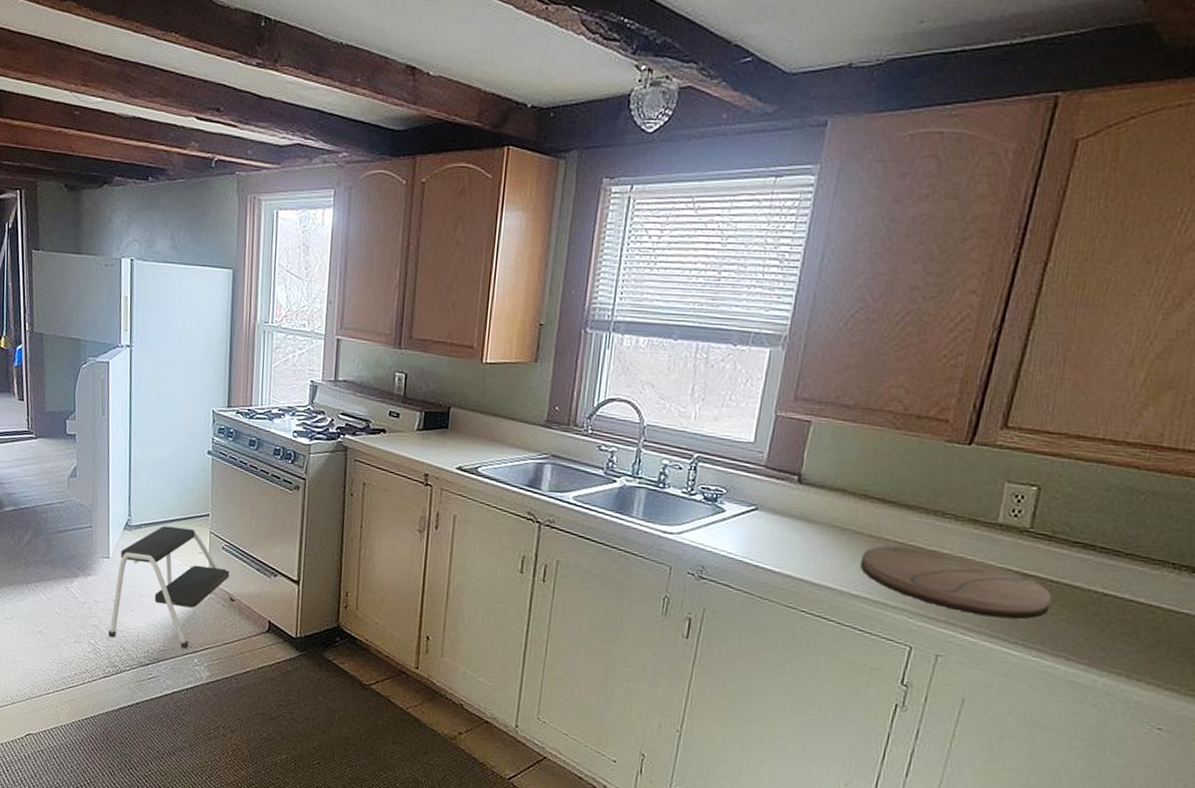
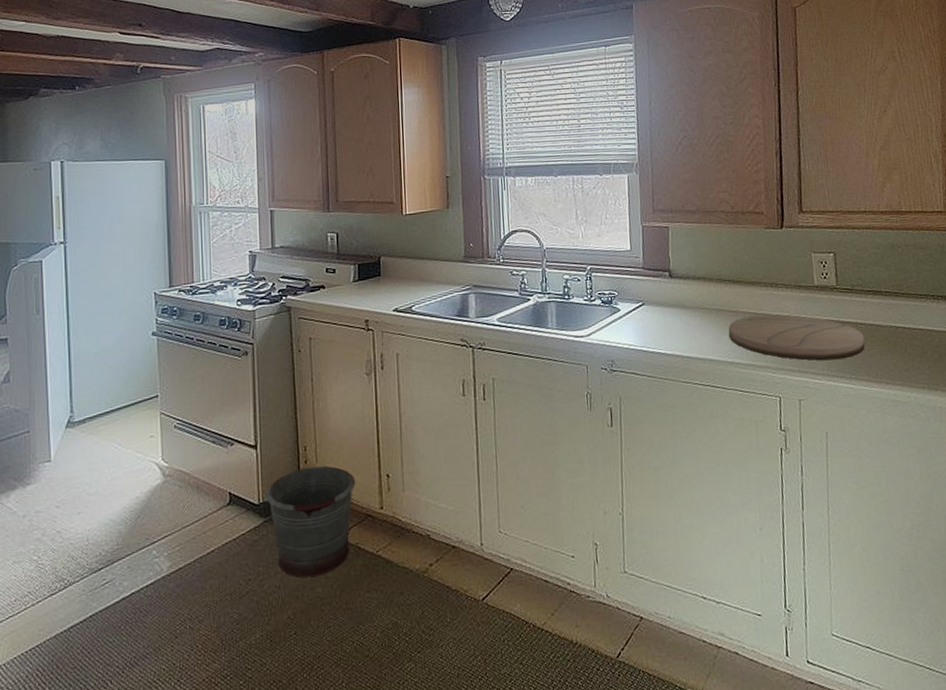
step stool: present [108,525,236,649] -> none [53,413,193,549]
bucket: none [303,612,394,718] -> present [265,465,356,578]

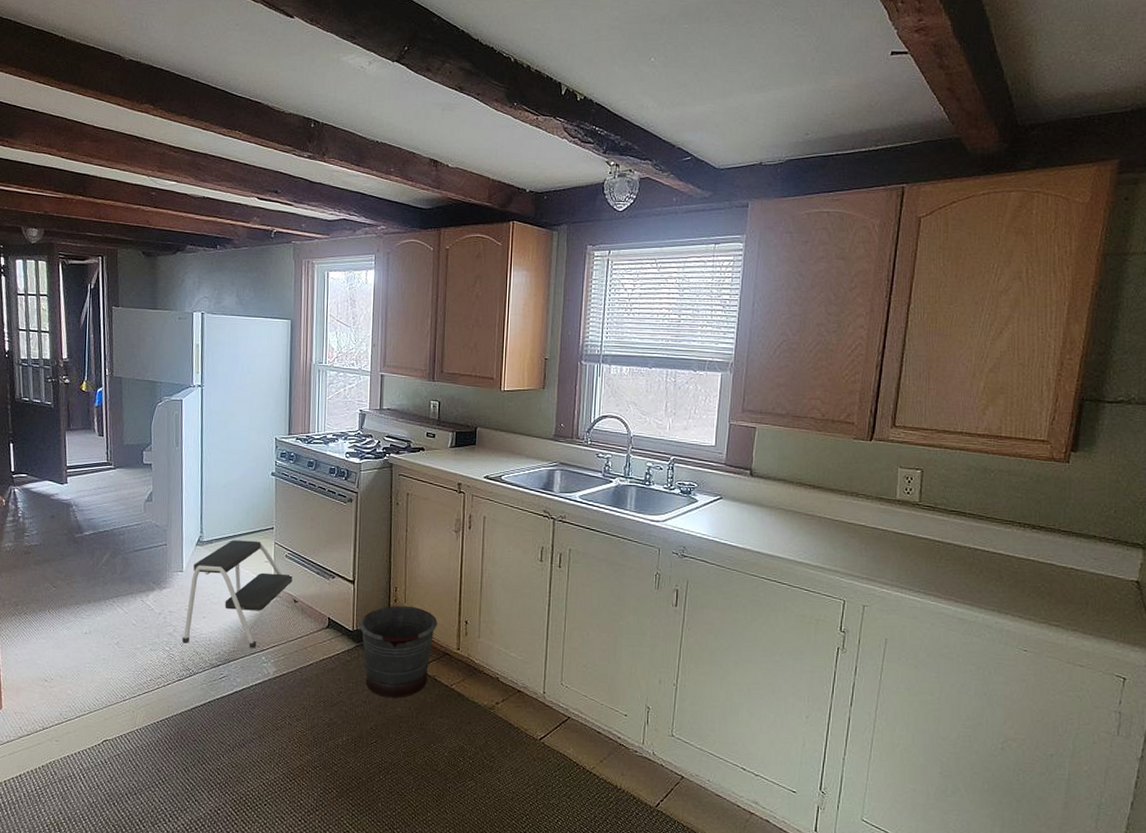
step stool: none [53,413,193,549] -> present [182,540,299,649]
cutting board: present [728,314,865,361] -> none [801,521,940,573]

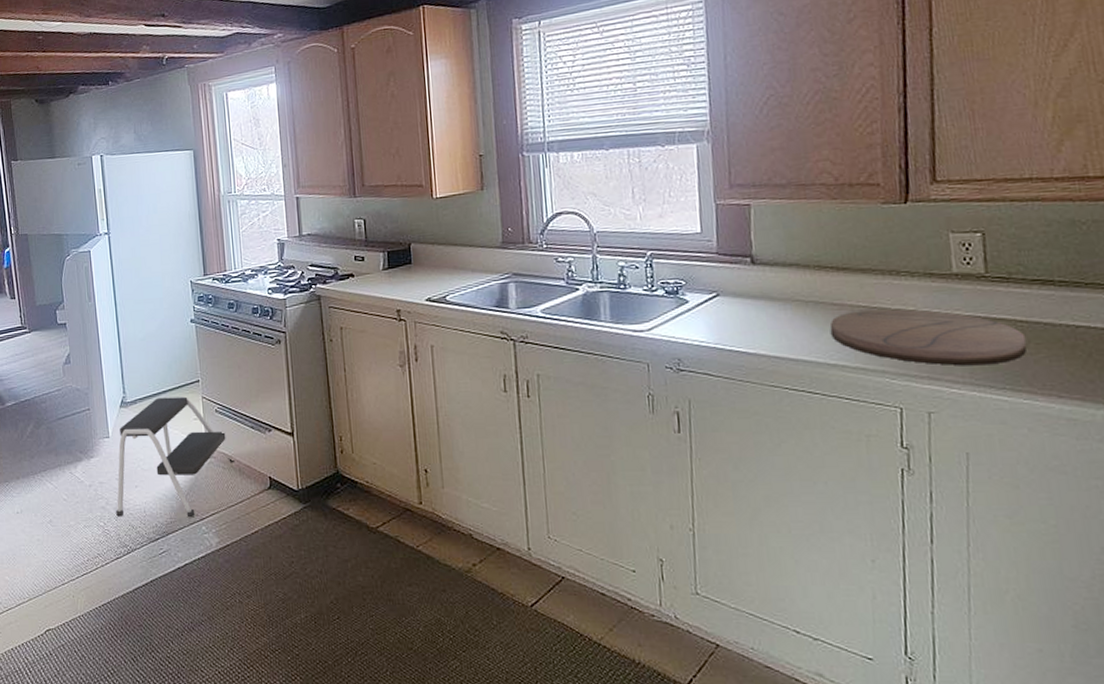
bucket: present [359,605,438,698] -> none [304,456,393,566]
cutting board: none [801,521,940,573] -> present [830,308,1027,366]

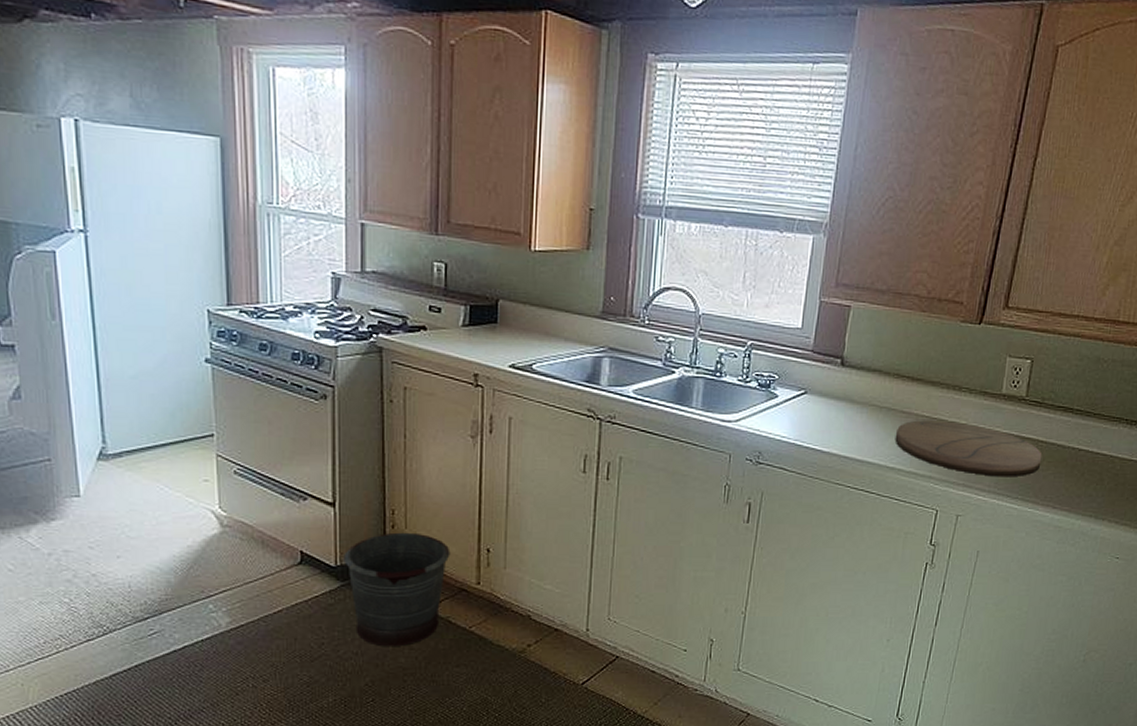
step stool: present [116,396,235,518] -> none [88,451,257,595]
bucket: none [304,456,393,566] -> present [344,532,451,647]

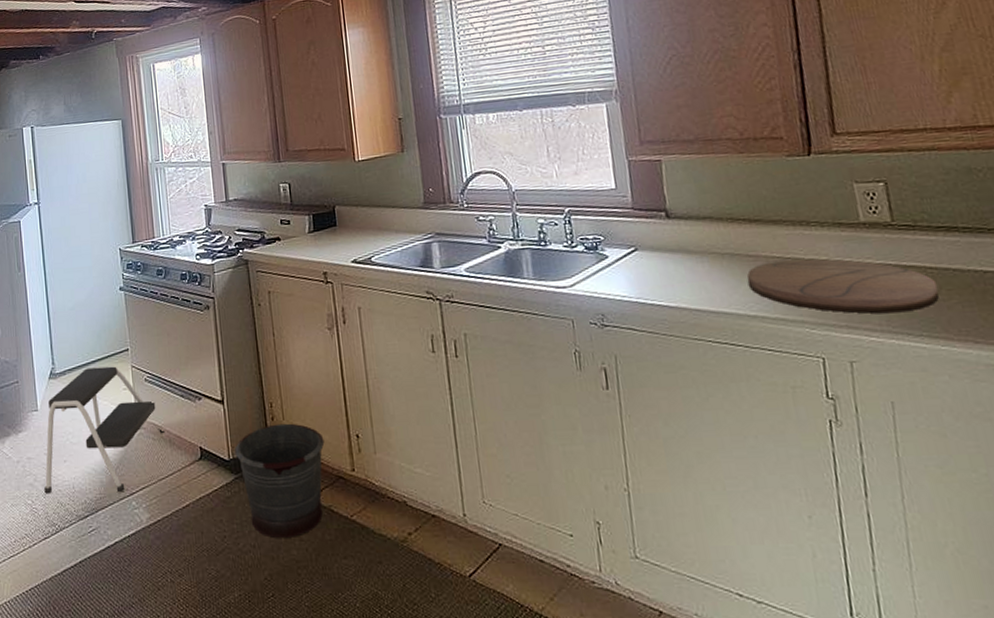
step stool: none [88,451,257,595] -> present [44,366,165,494]

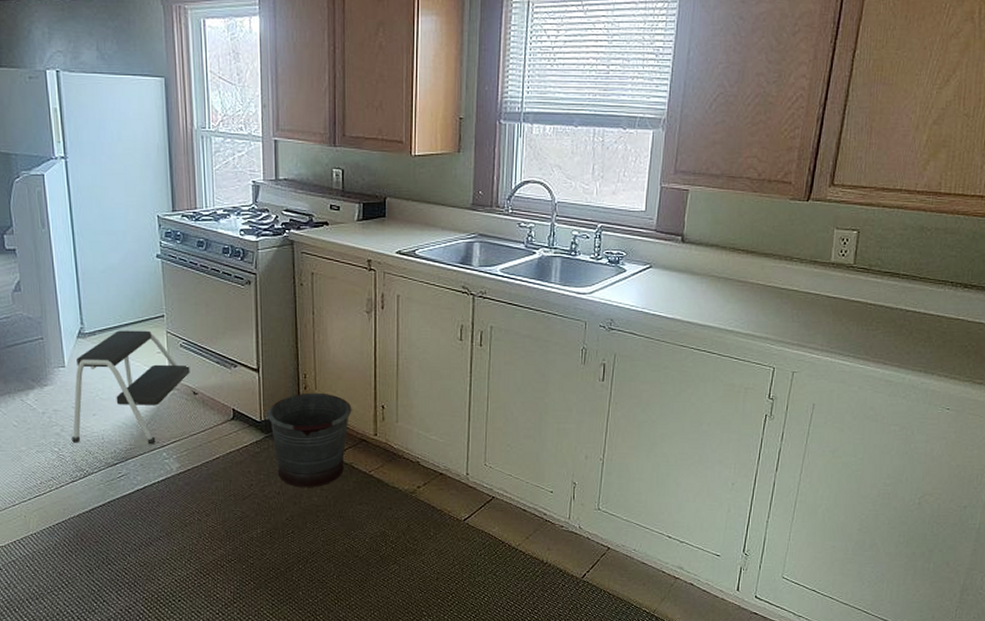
cutting board: present [747,258,939,314] -> none [733,288,872,337]

